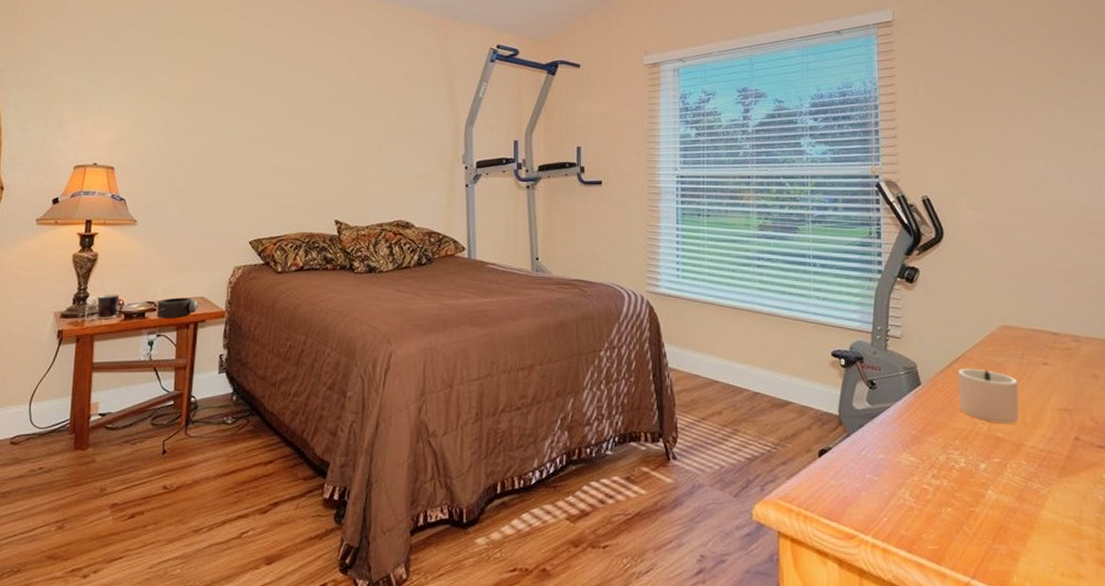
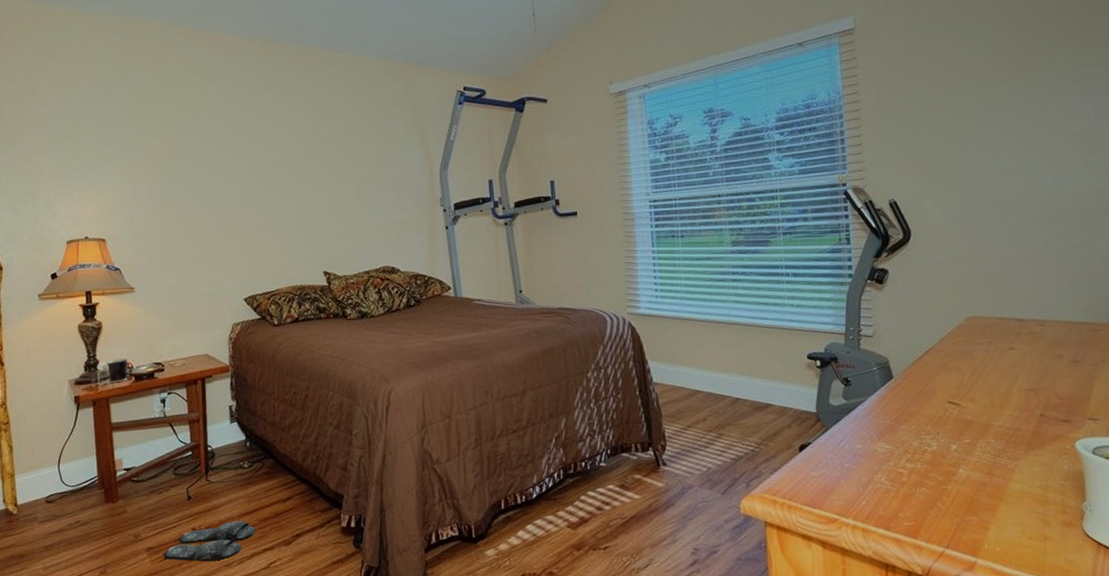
slippers: none [128,481,231,526] -> present [163,520,256,562]
alarm clock: present [151,297,203,319] -> none [159,356,208,378]
candle: present [957,368,1020,424] -> none [928,358,988,408]

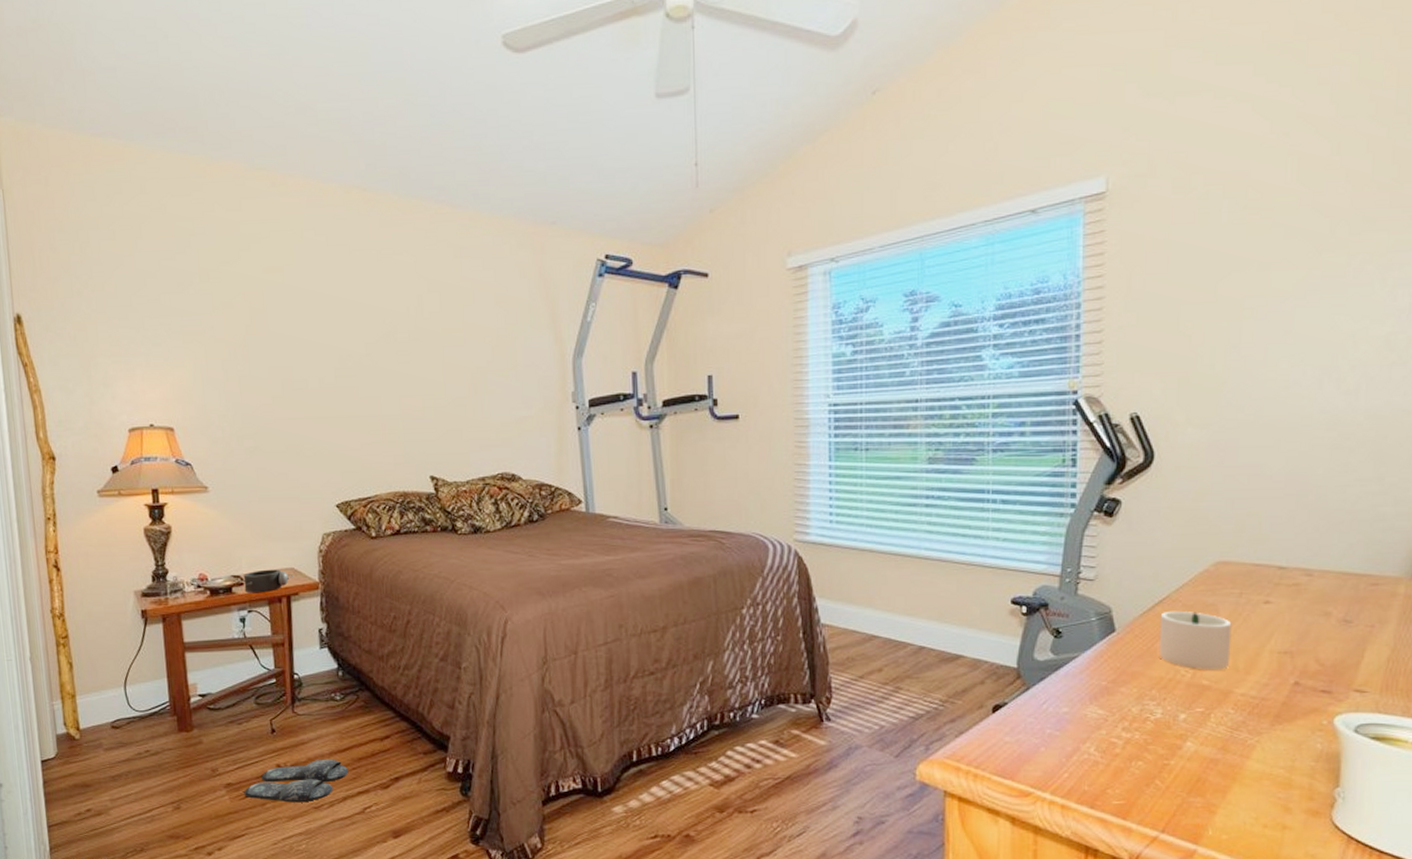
mug: present [107,359,132,383] -> none [178,569,207,597]
alarm clock: none [159,356,208,378] -> present [237,569,294,593]
candle: none [928,358,988,408] -> present [1159,610,1232,670]

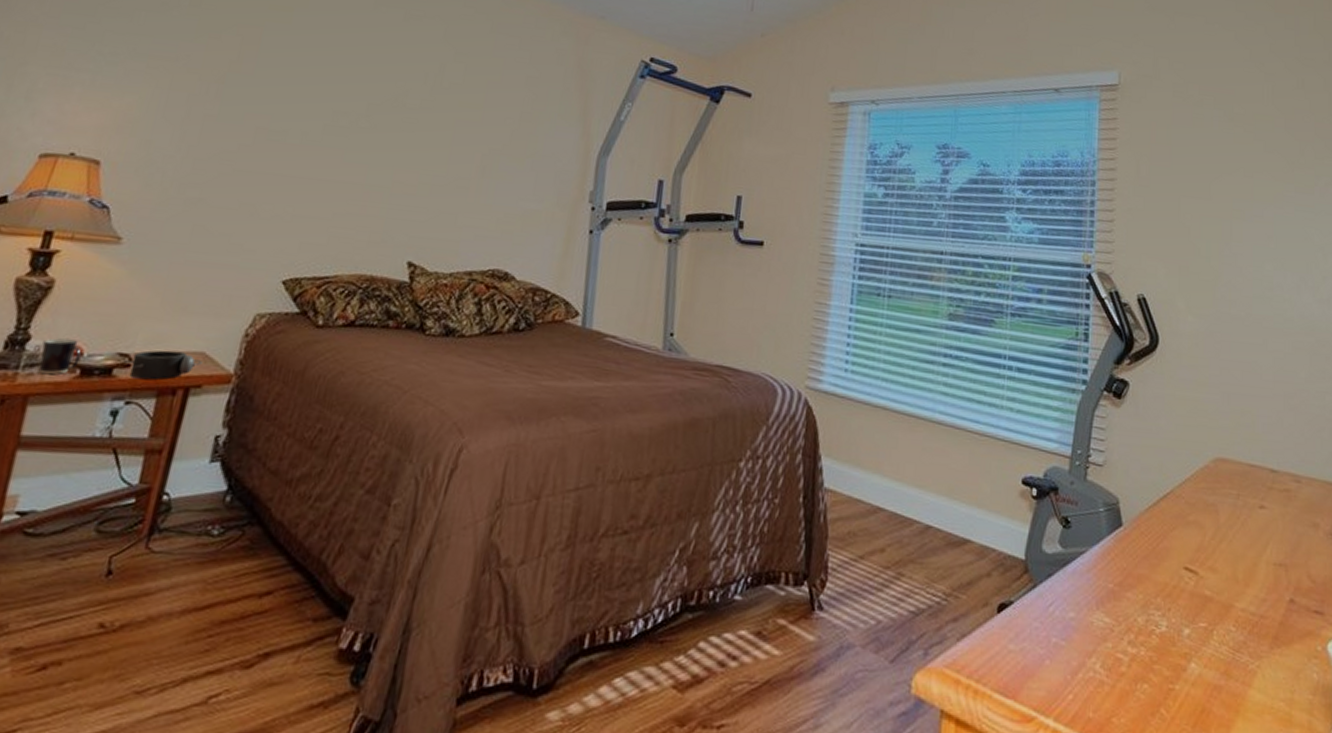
mug: none [178,569,207,597] -> present [38,338,82,375]
slippers: present [244,759,349,803] -> none [36,619,202,684]
candle: present [1159,610,1232,670] -> none [1163,507,1231,580]

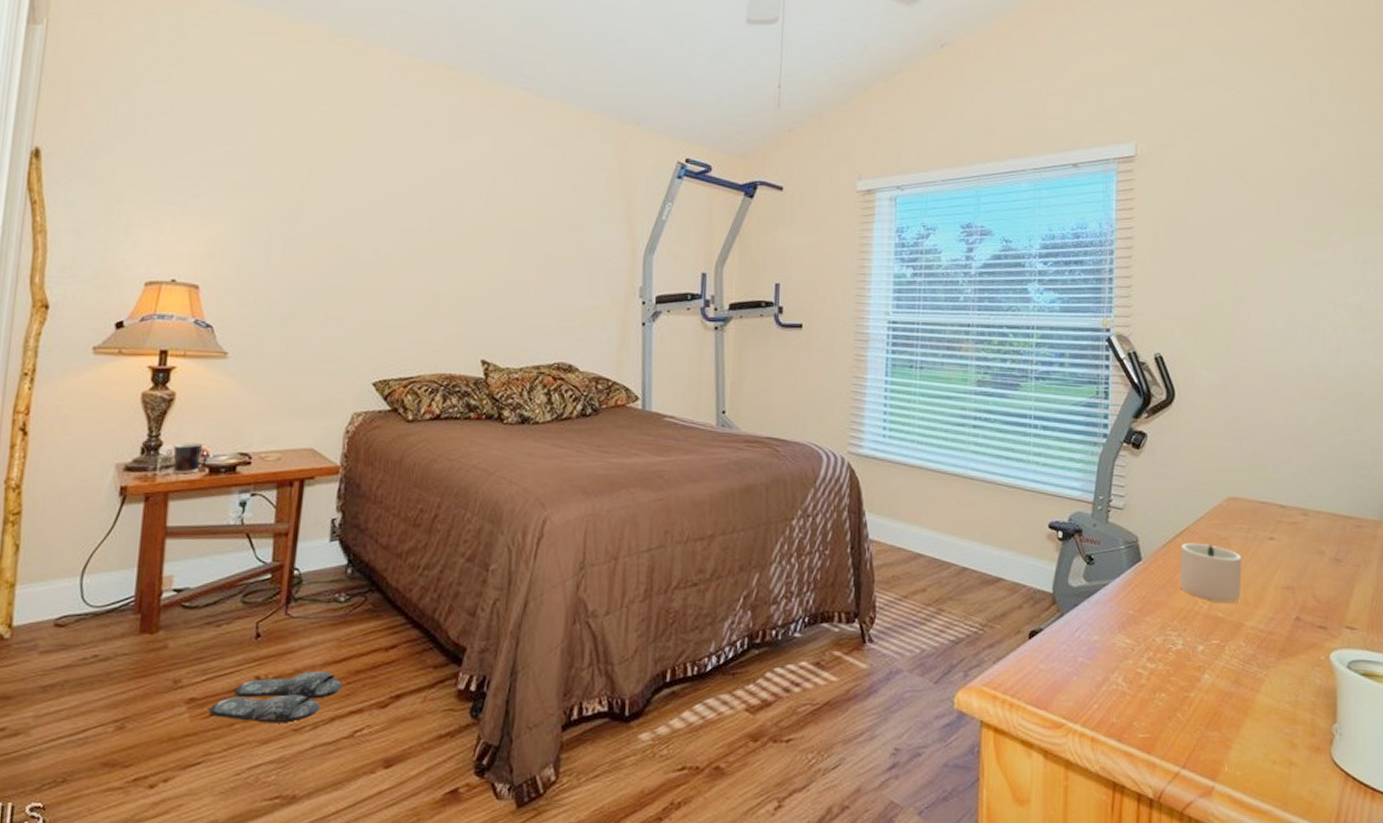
slippers: none [36,619,202,684] -> present [209,671,342,723]
alarm clock: present [123,350,202,380] -> none [244,448,312,475]
candle: none [1163,507,1231,580] -> present [1179,542,1242,603]

